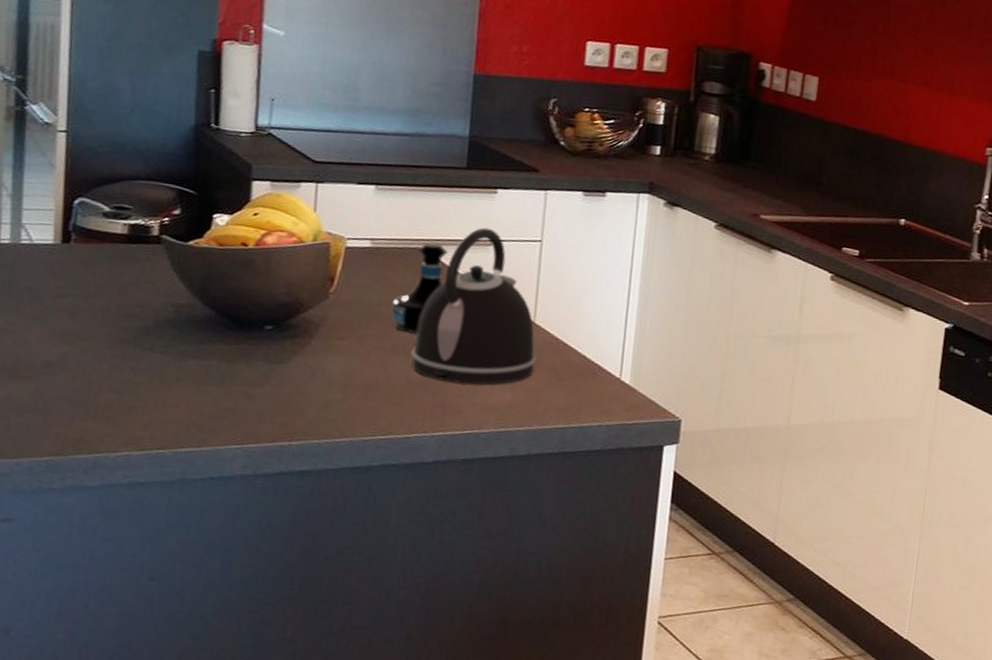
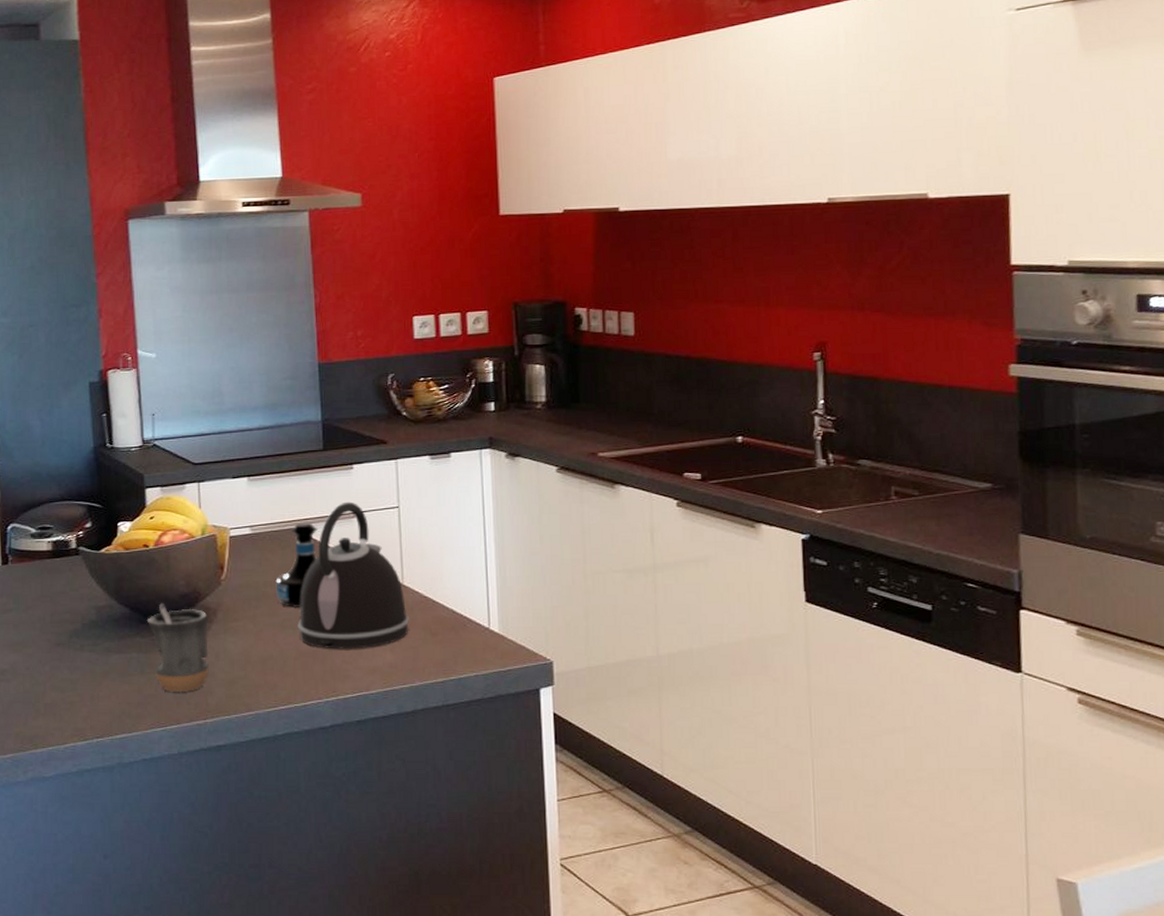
mug: none [234,310,308,410] -> present [146,603,209,693]

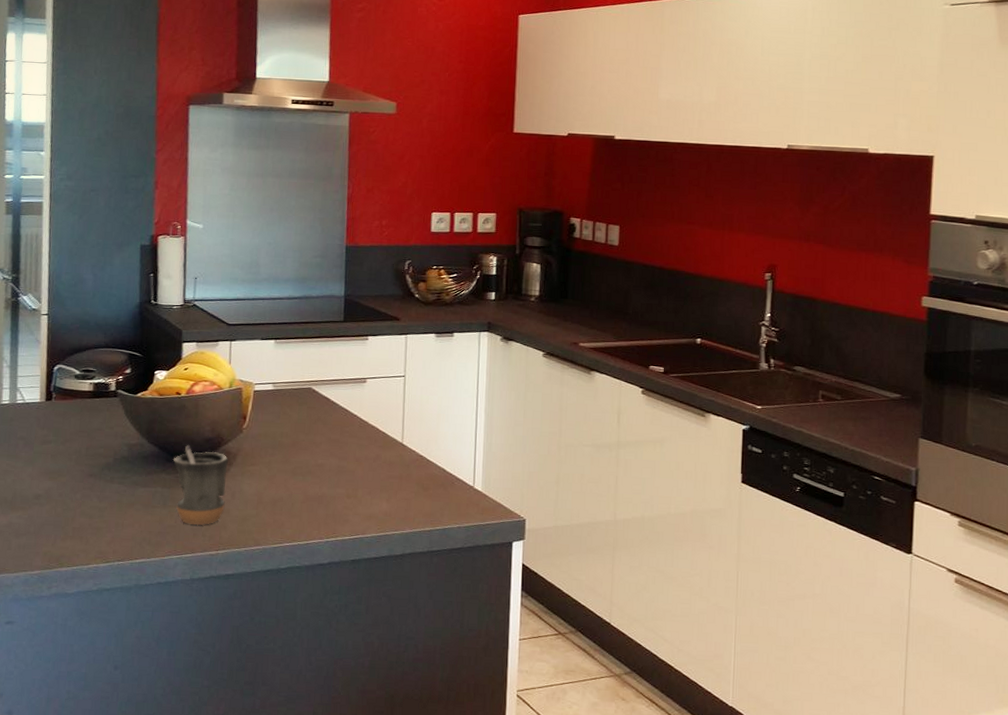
tequila bottle: present [275,522,318,608] -> none [290,383,333,457]
kettle: present [297,501,410,650] -> none [307,368,406,497]

